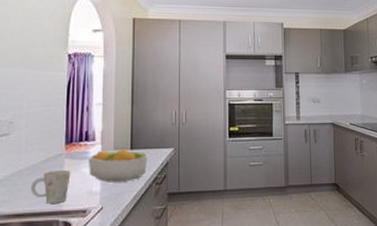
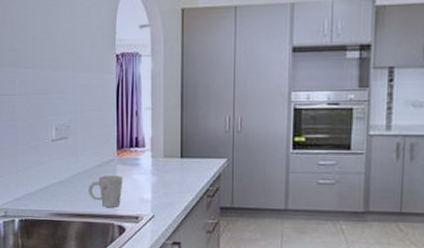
fruit bowl: present [88,148,148,182] -> none [138,156,198,192]

